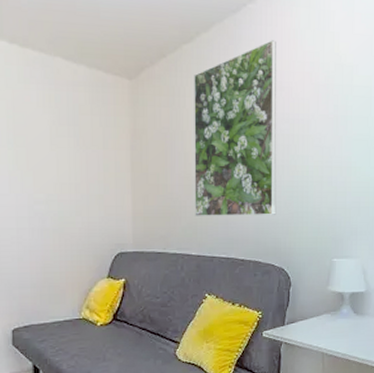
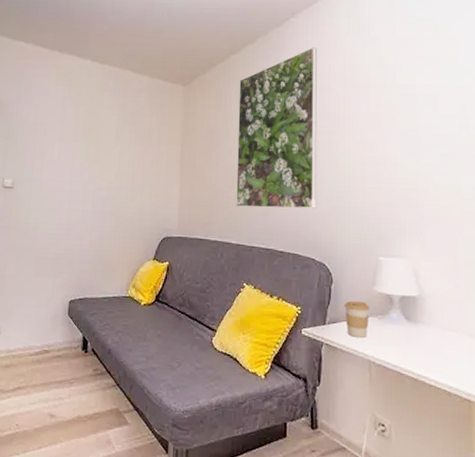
coffee cup: none [301,300,324,334] -> present [344,300,370,338]

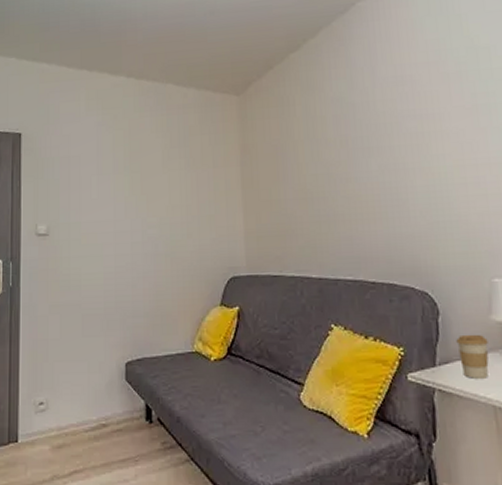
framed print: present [236,47,317,209] -> none [303,34,411,233]

